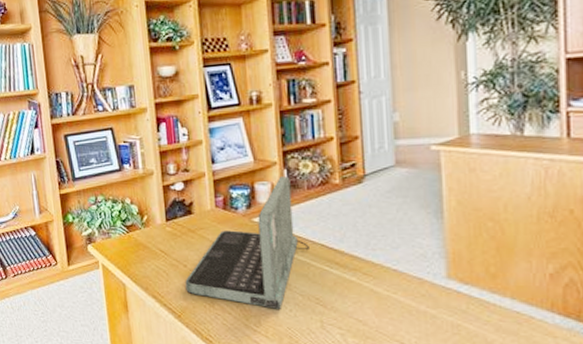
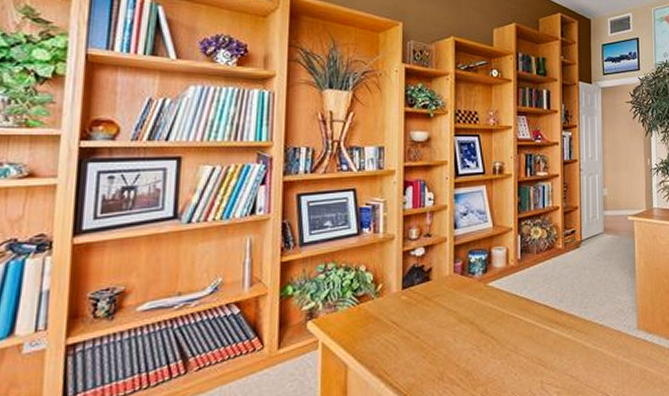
laptop: present [185,176,309,309] -> none [415,242,535,375]

